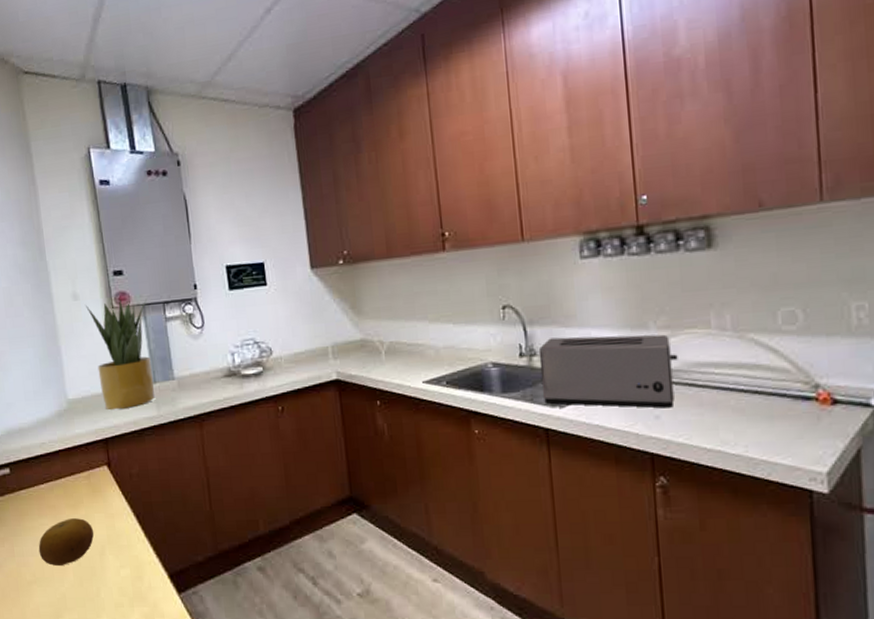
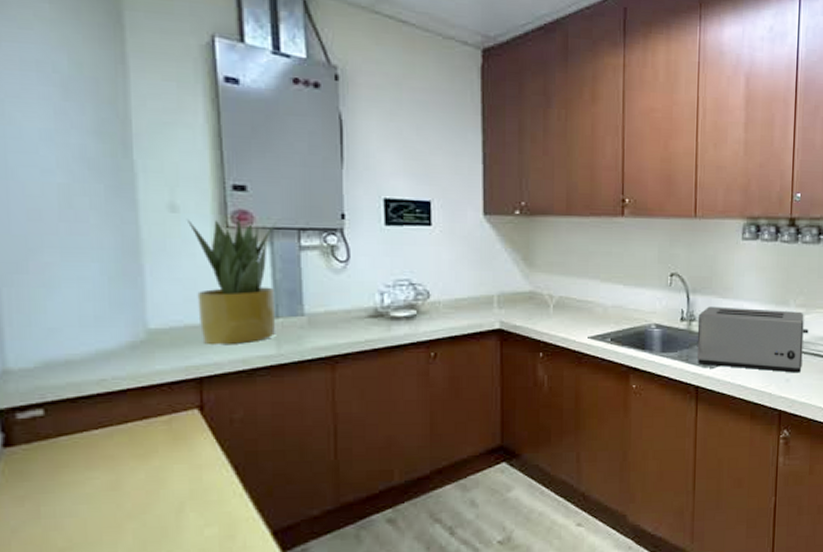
fruit: present [38,518,95,566] -> none [81,470,171,528]

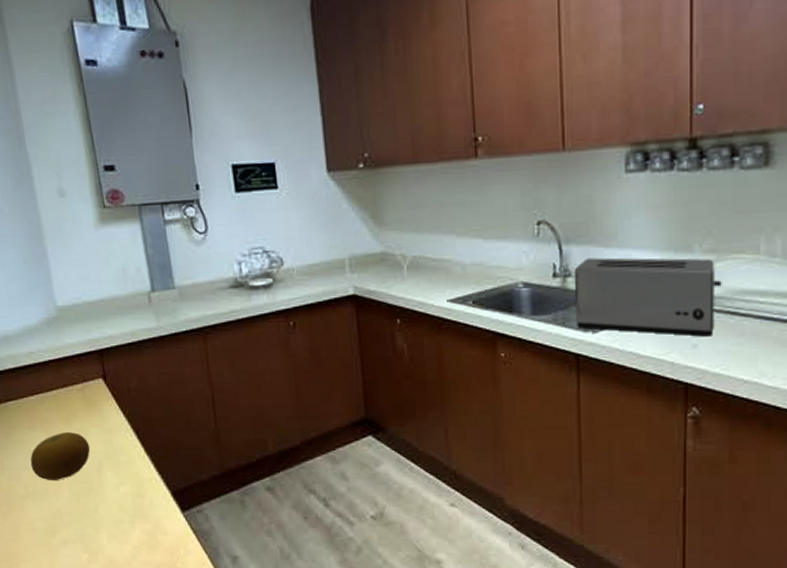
fruit: none [81,470,171,528] -> present [30,432,91,480]
planter: present [188,219,276,345] -> none [74,198,153,320]

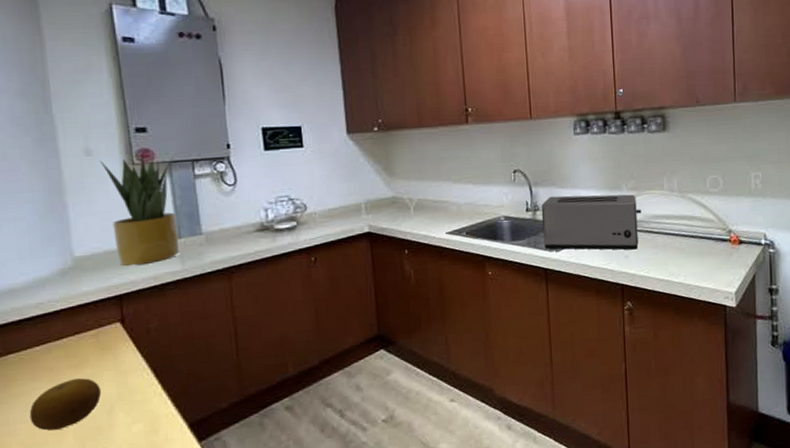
planter: none [74,198,153,320] -> present [101,156,179,267]

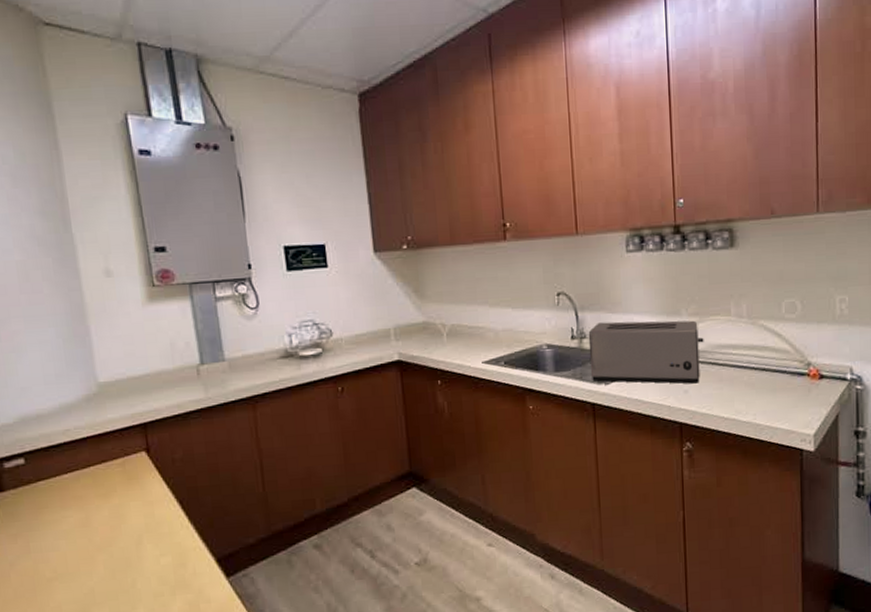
fruit: present [29,378,102,431] -> none [60,508,130,560]
planter: present [101,156,179,267] -> none [121,277,202,394]

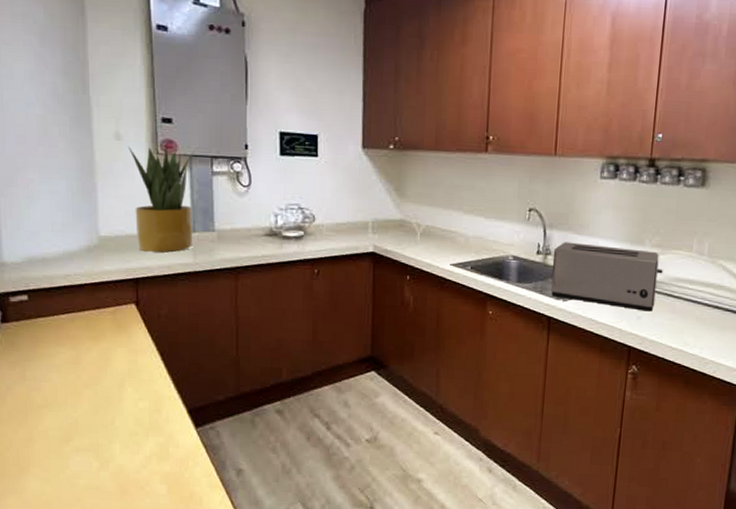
planter: none [121,277,202,394] -> present [129,147,194,253]

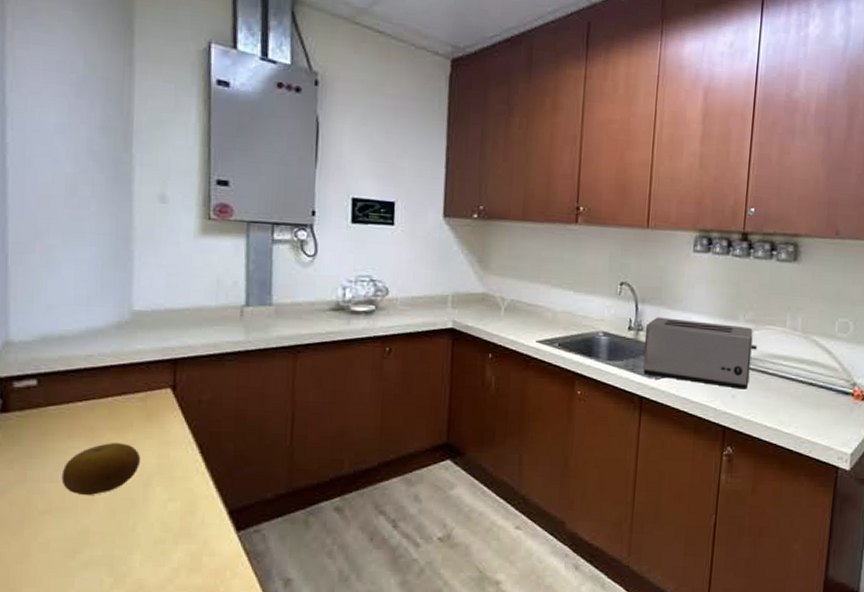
fruit: none [53,350,115,393] -> present [61,443,141,495]
planter: present [129,147,194,253] -> none [175,211,253,330]

